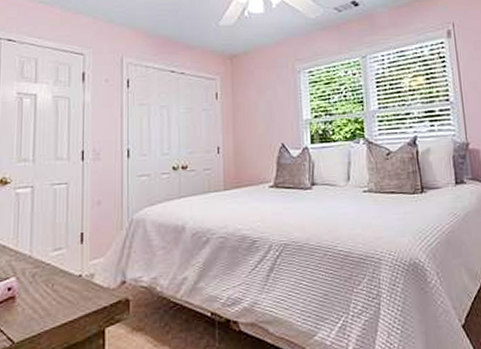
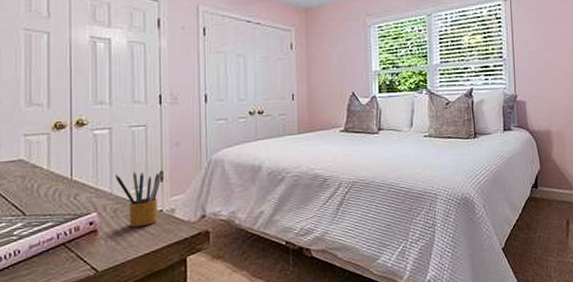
pencil box: none [36,230,84,294] -> present [116,169,164,227]

